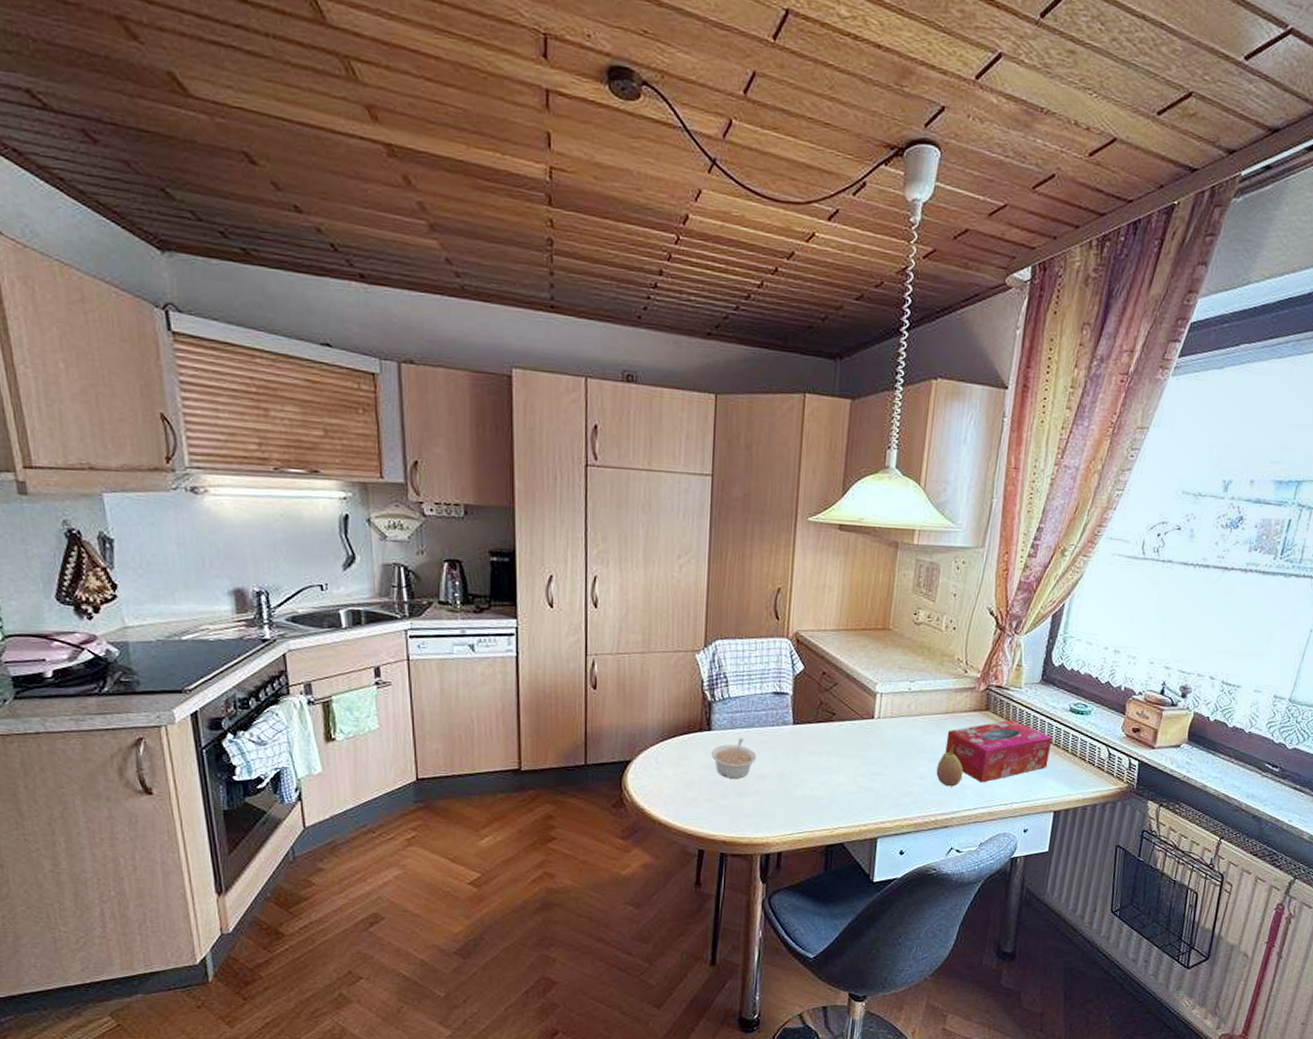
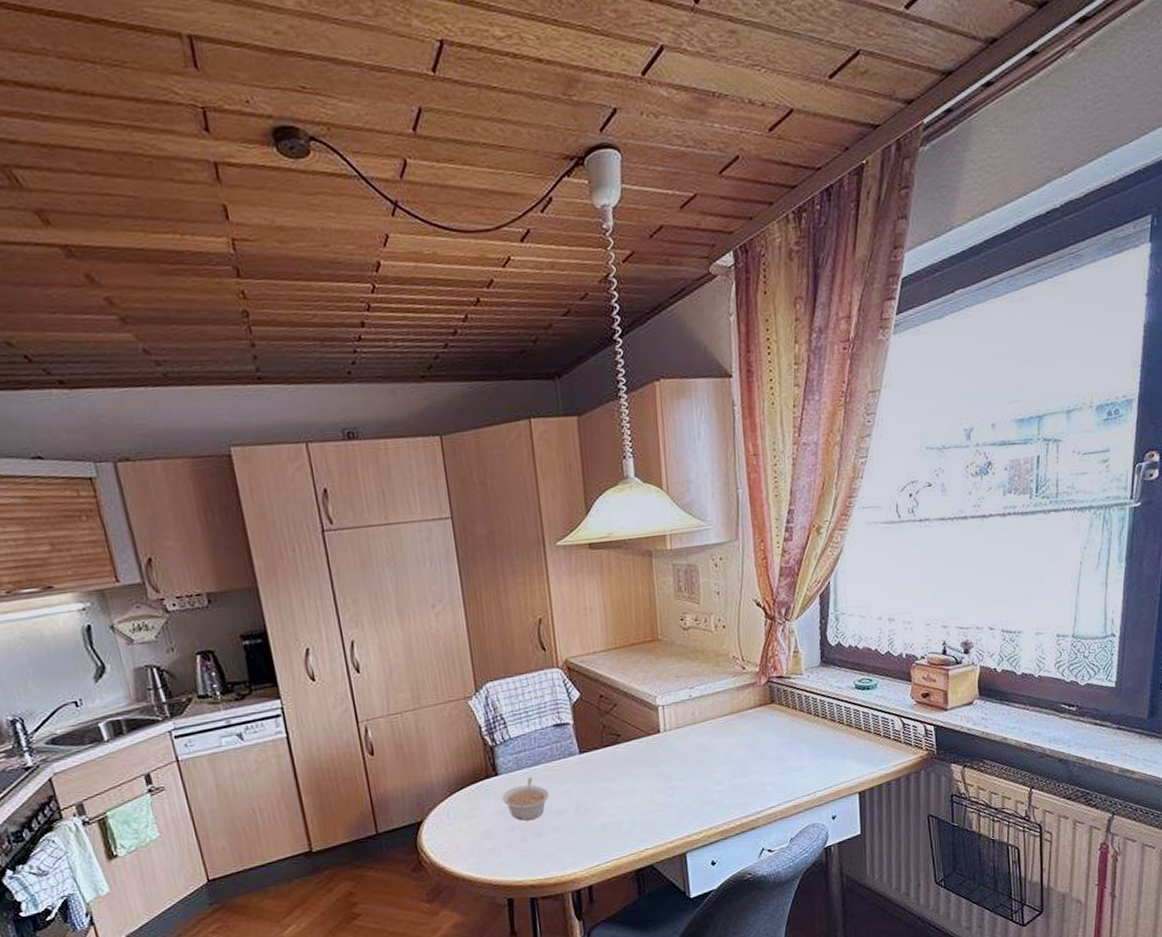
fruit: present [936,743,964,787] -> none [732,743,761,788]
tissue box: present [945,719,1053,783] -> none [736,707,844,778]

